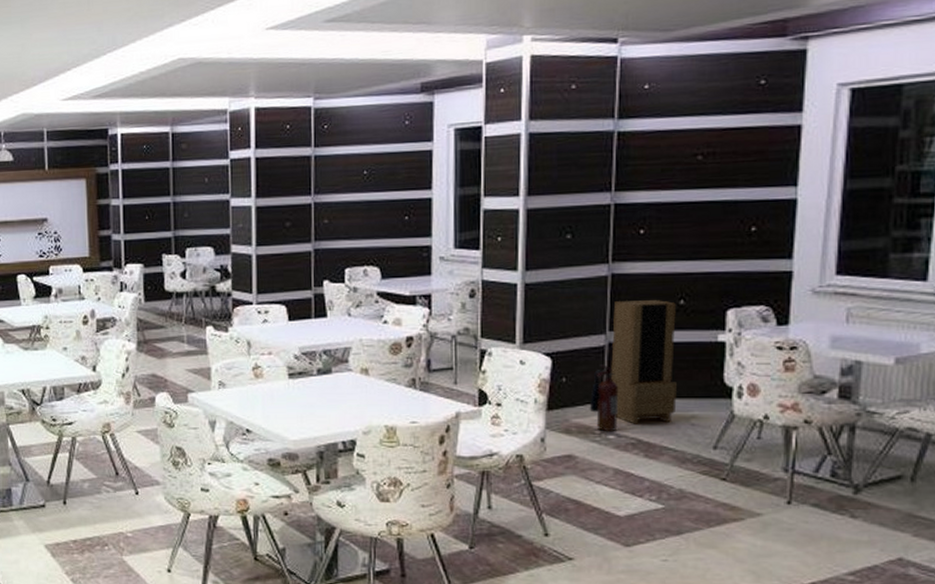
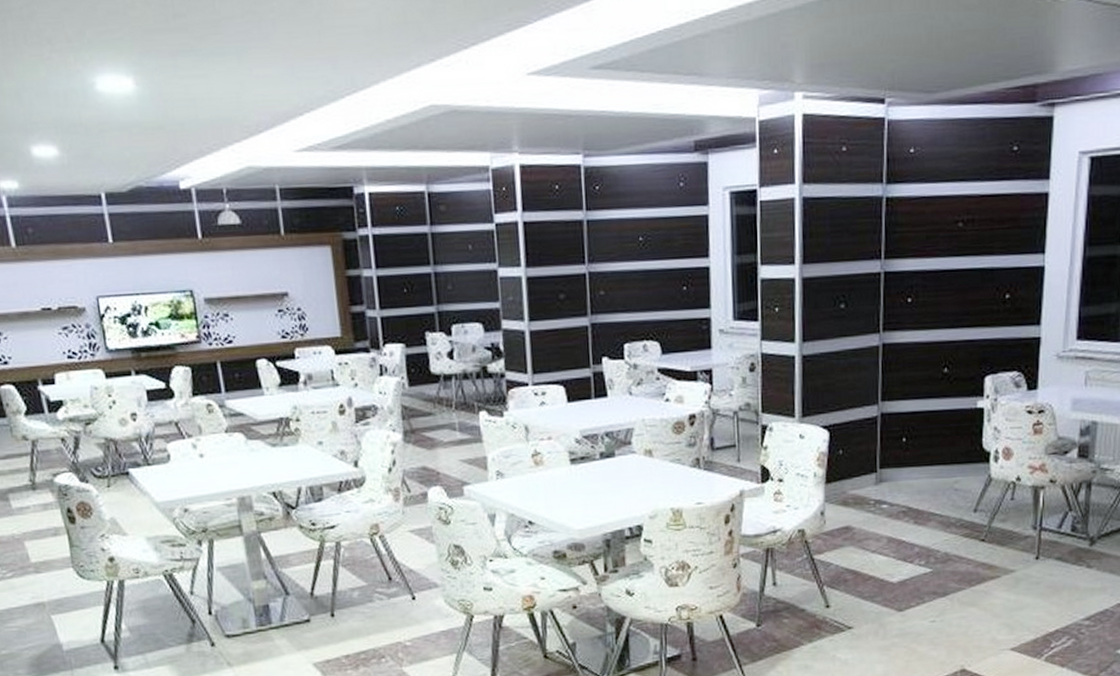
fire extinguisher: present [589,364,619,432] -> none [864,435,891,502]
storage cabinet: present [611,300,677,424] -> none [883,369,942,493]

